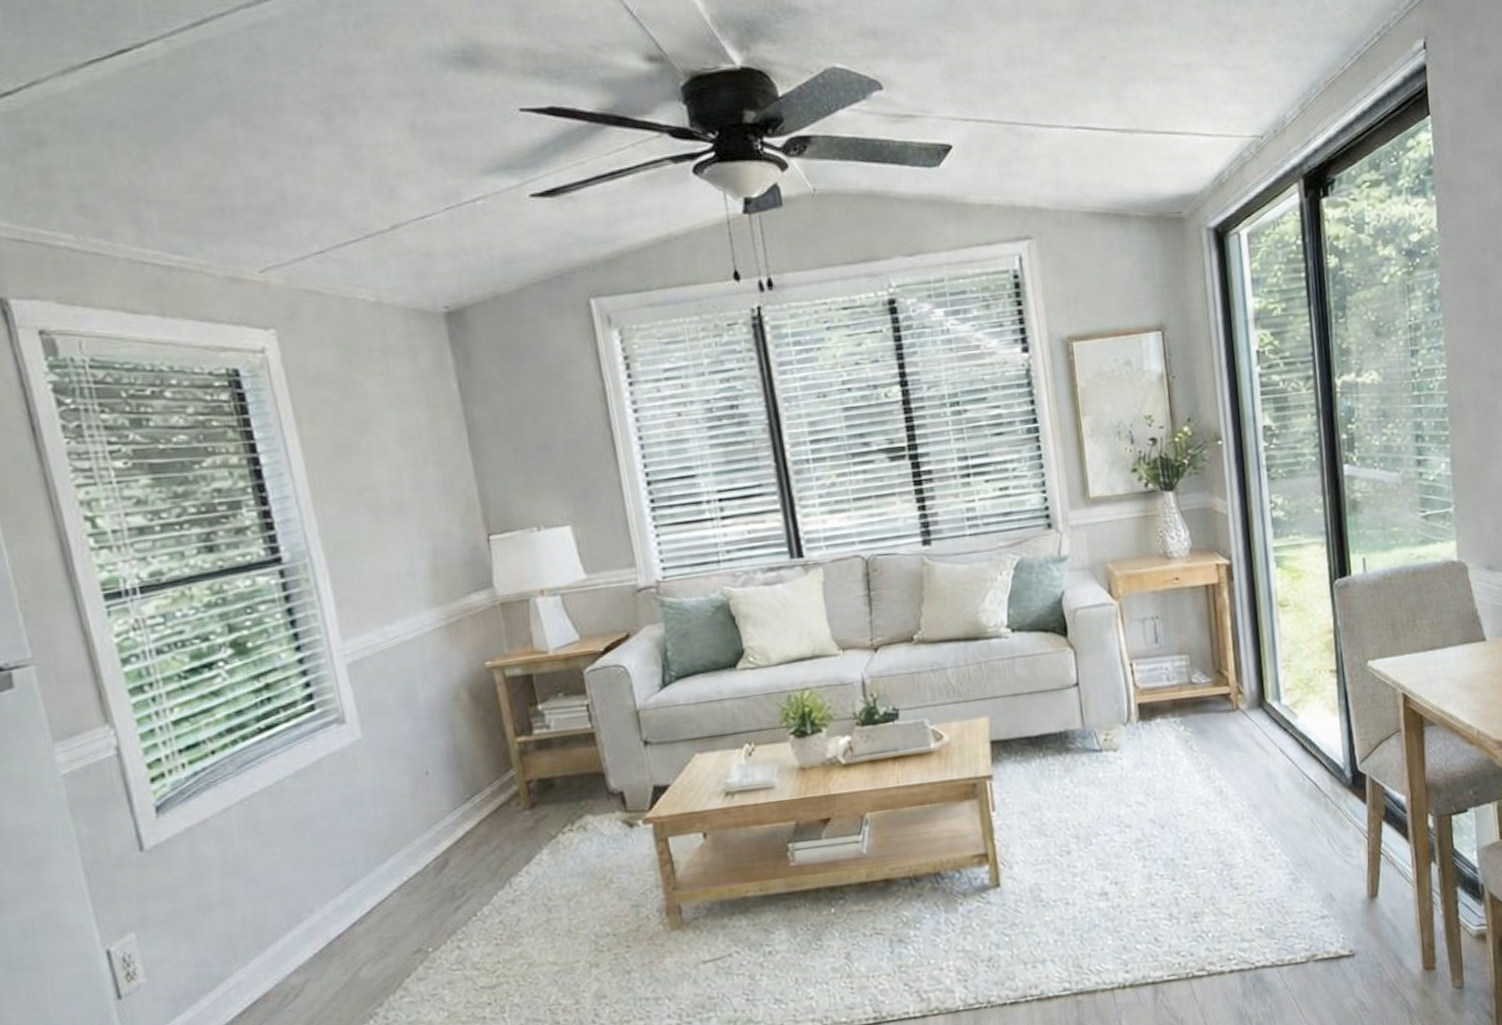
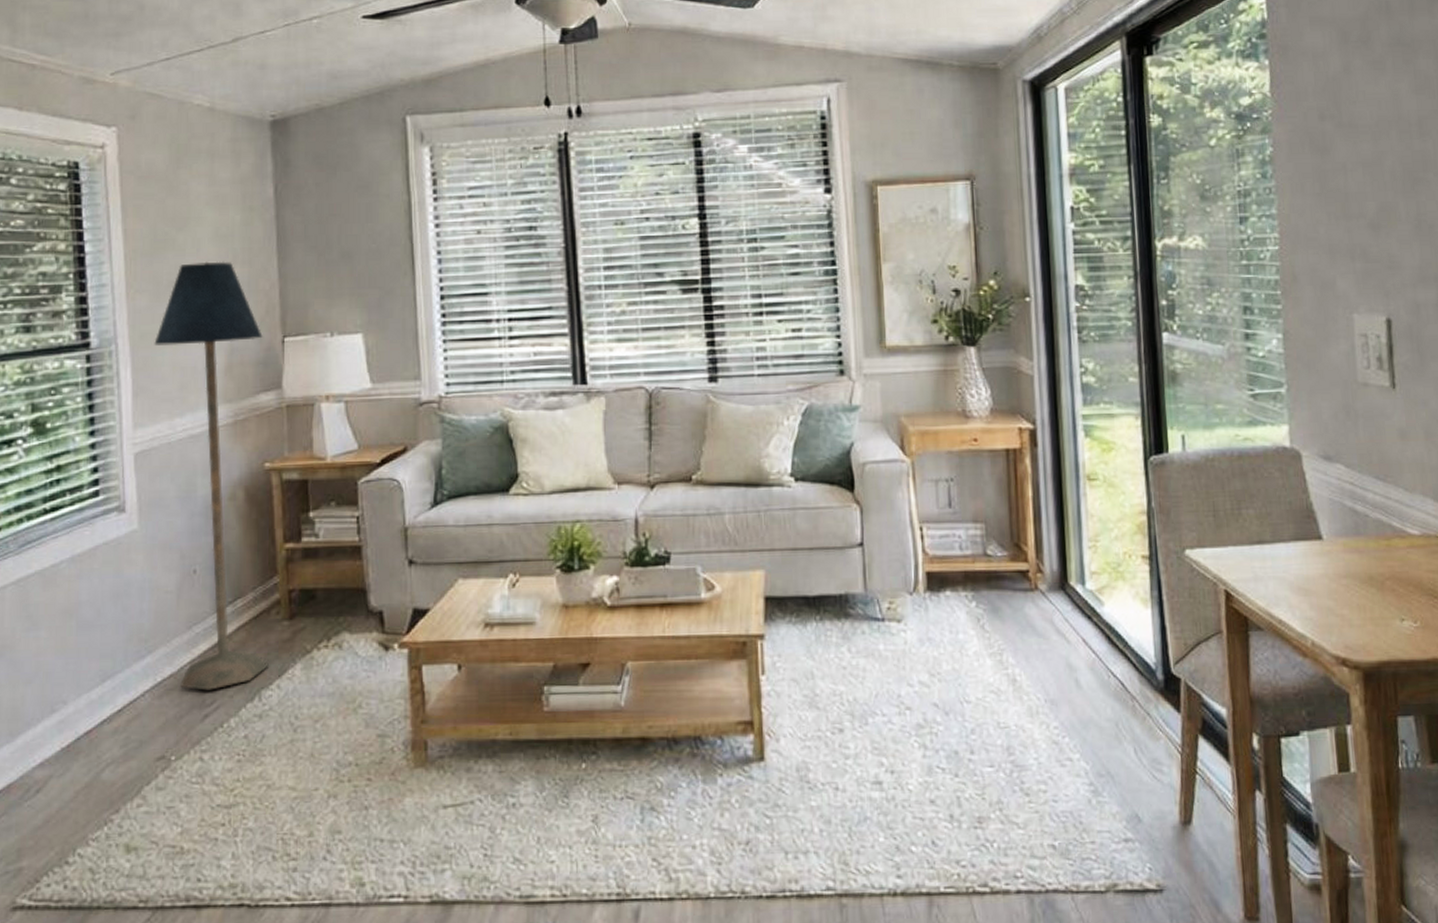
floor lamp: none [350,463,515,885] -> present [154,261,269,691]

